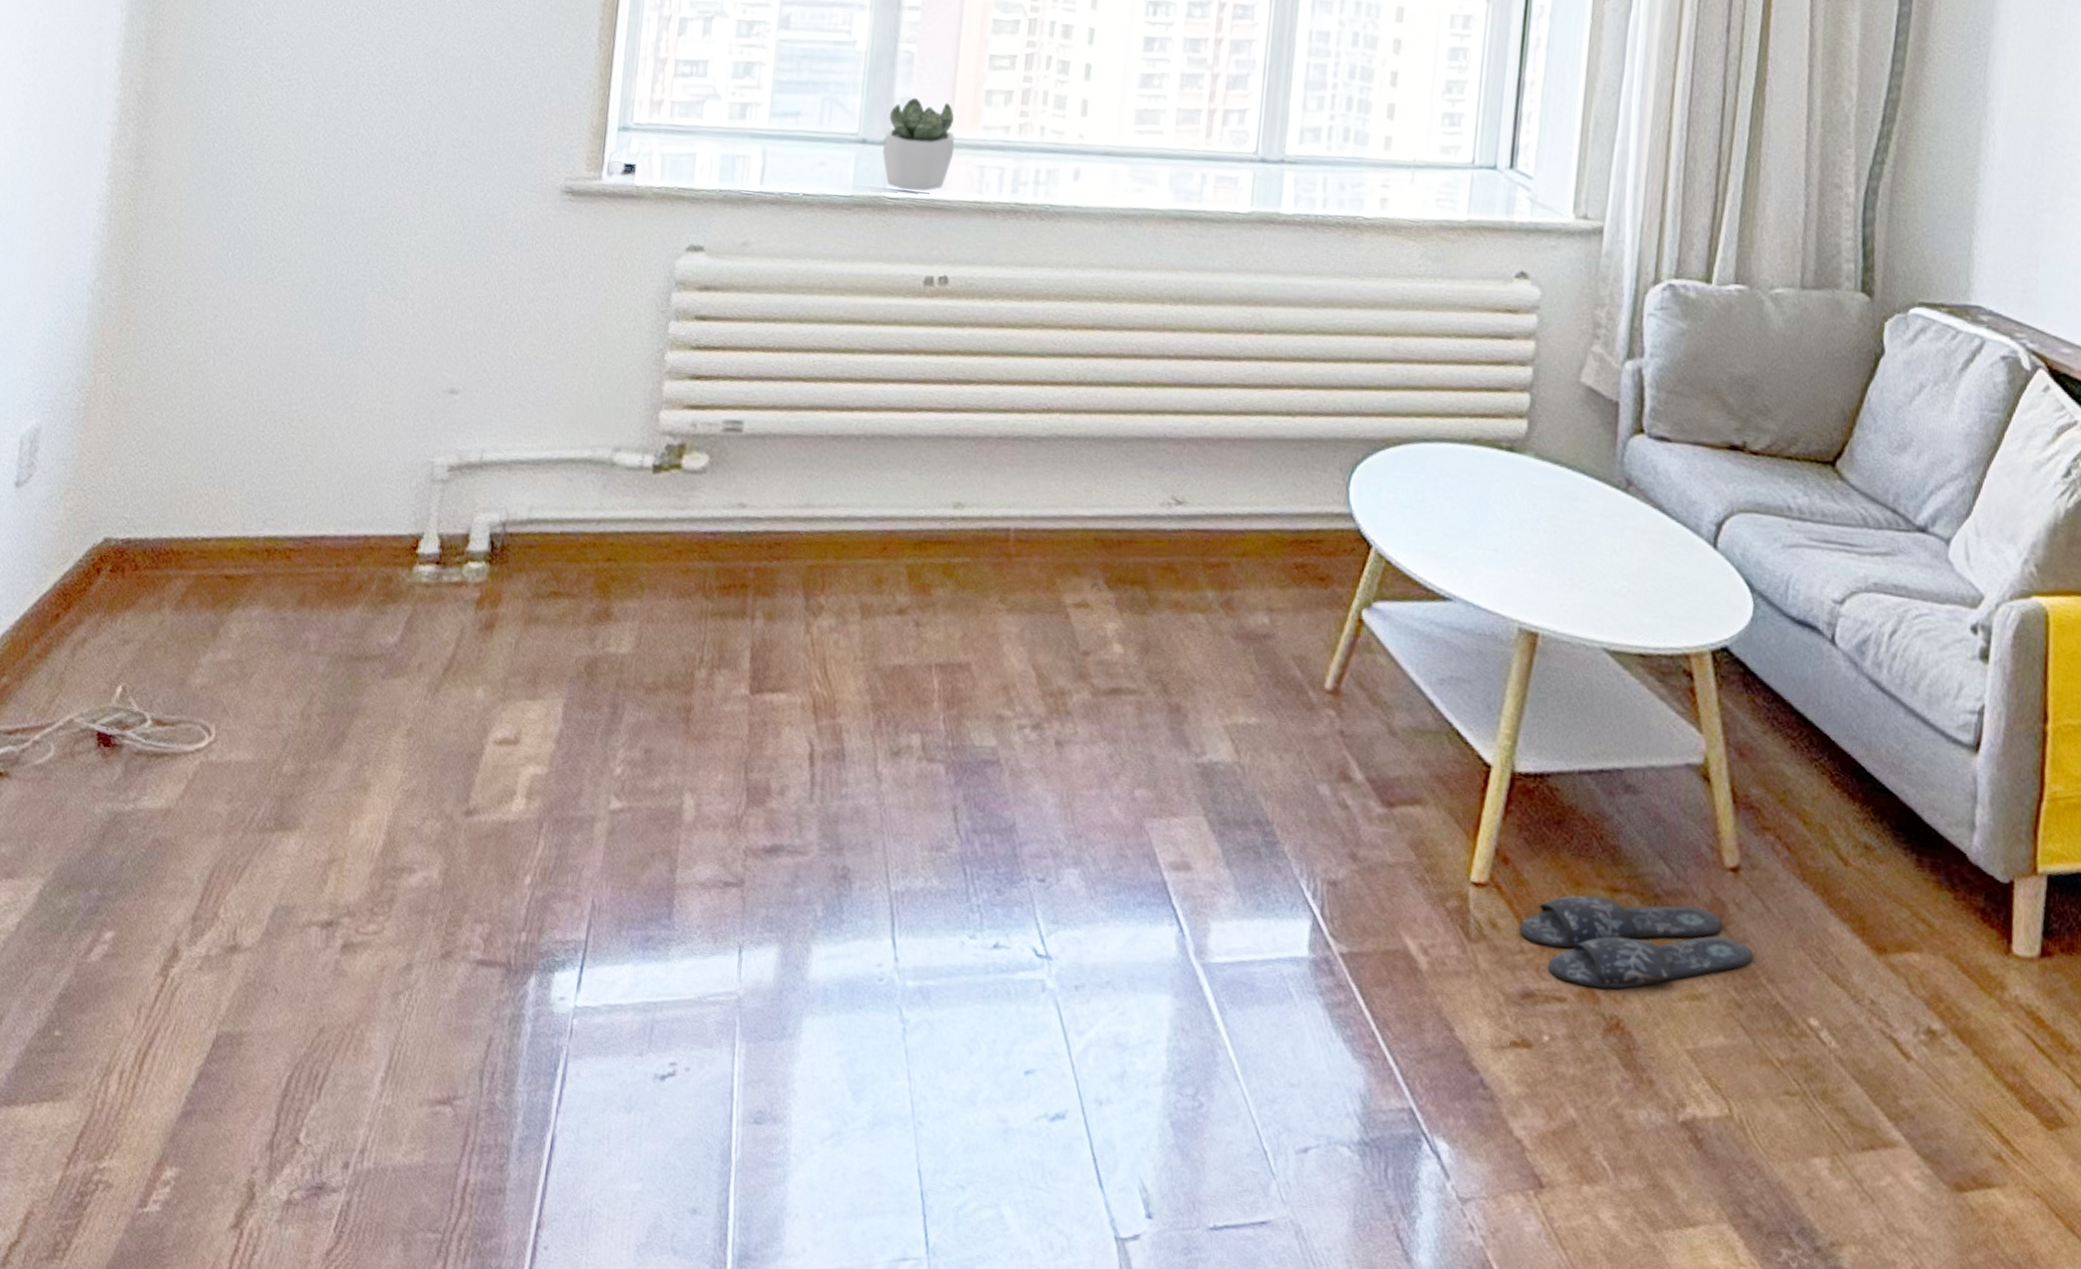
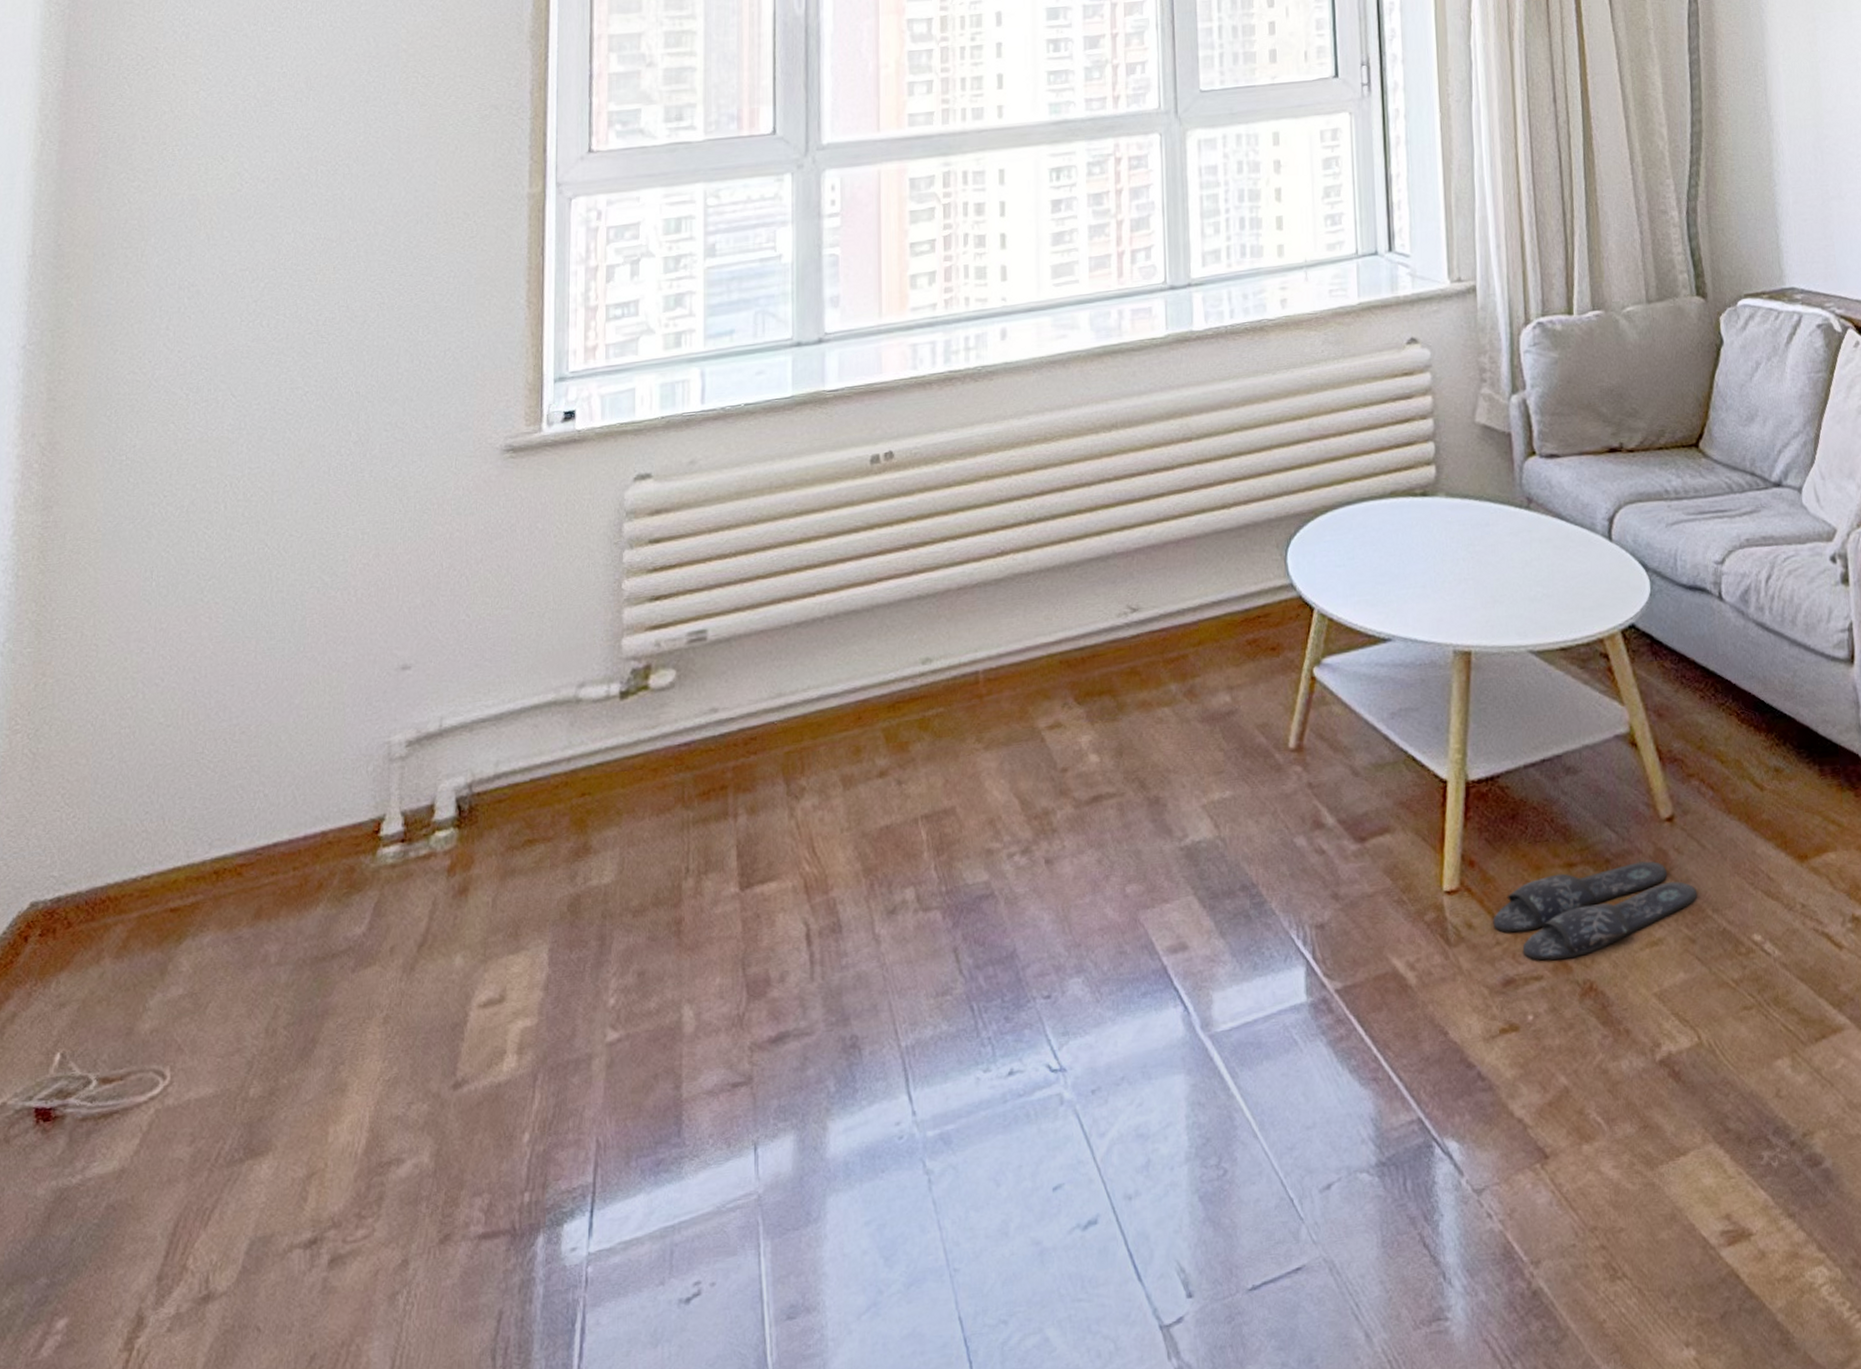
succulent plant: present [882,97,955,191] -> none [817,294,886,381]

